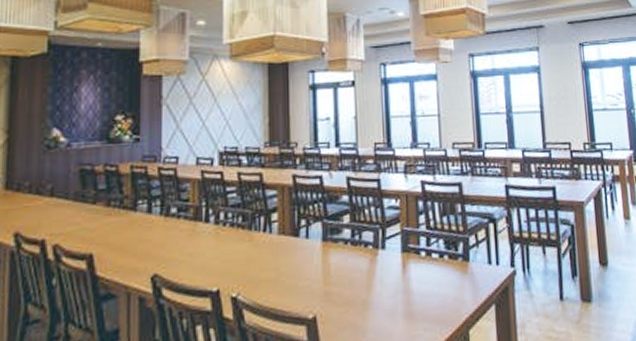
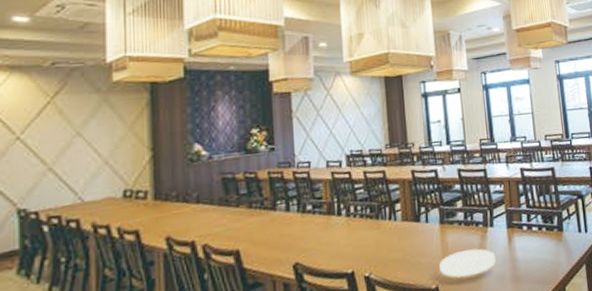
plate: none [319,274,386,308] -> present [439,248,496,278]

